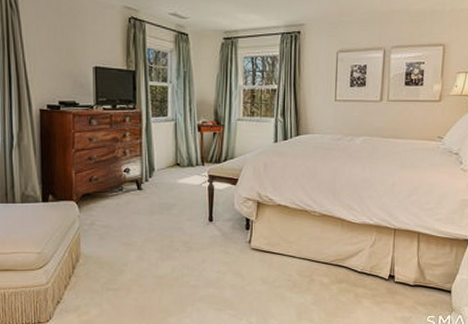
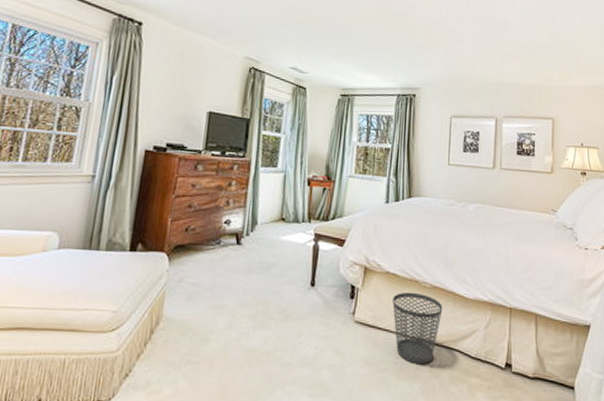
wastebasket: none [285,221,332,281] -> present [392,292,443,365]

